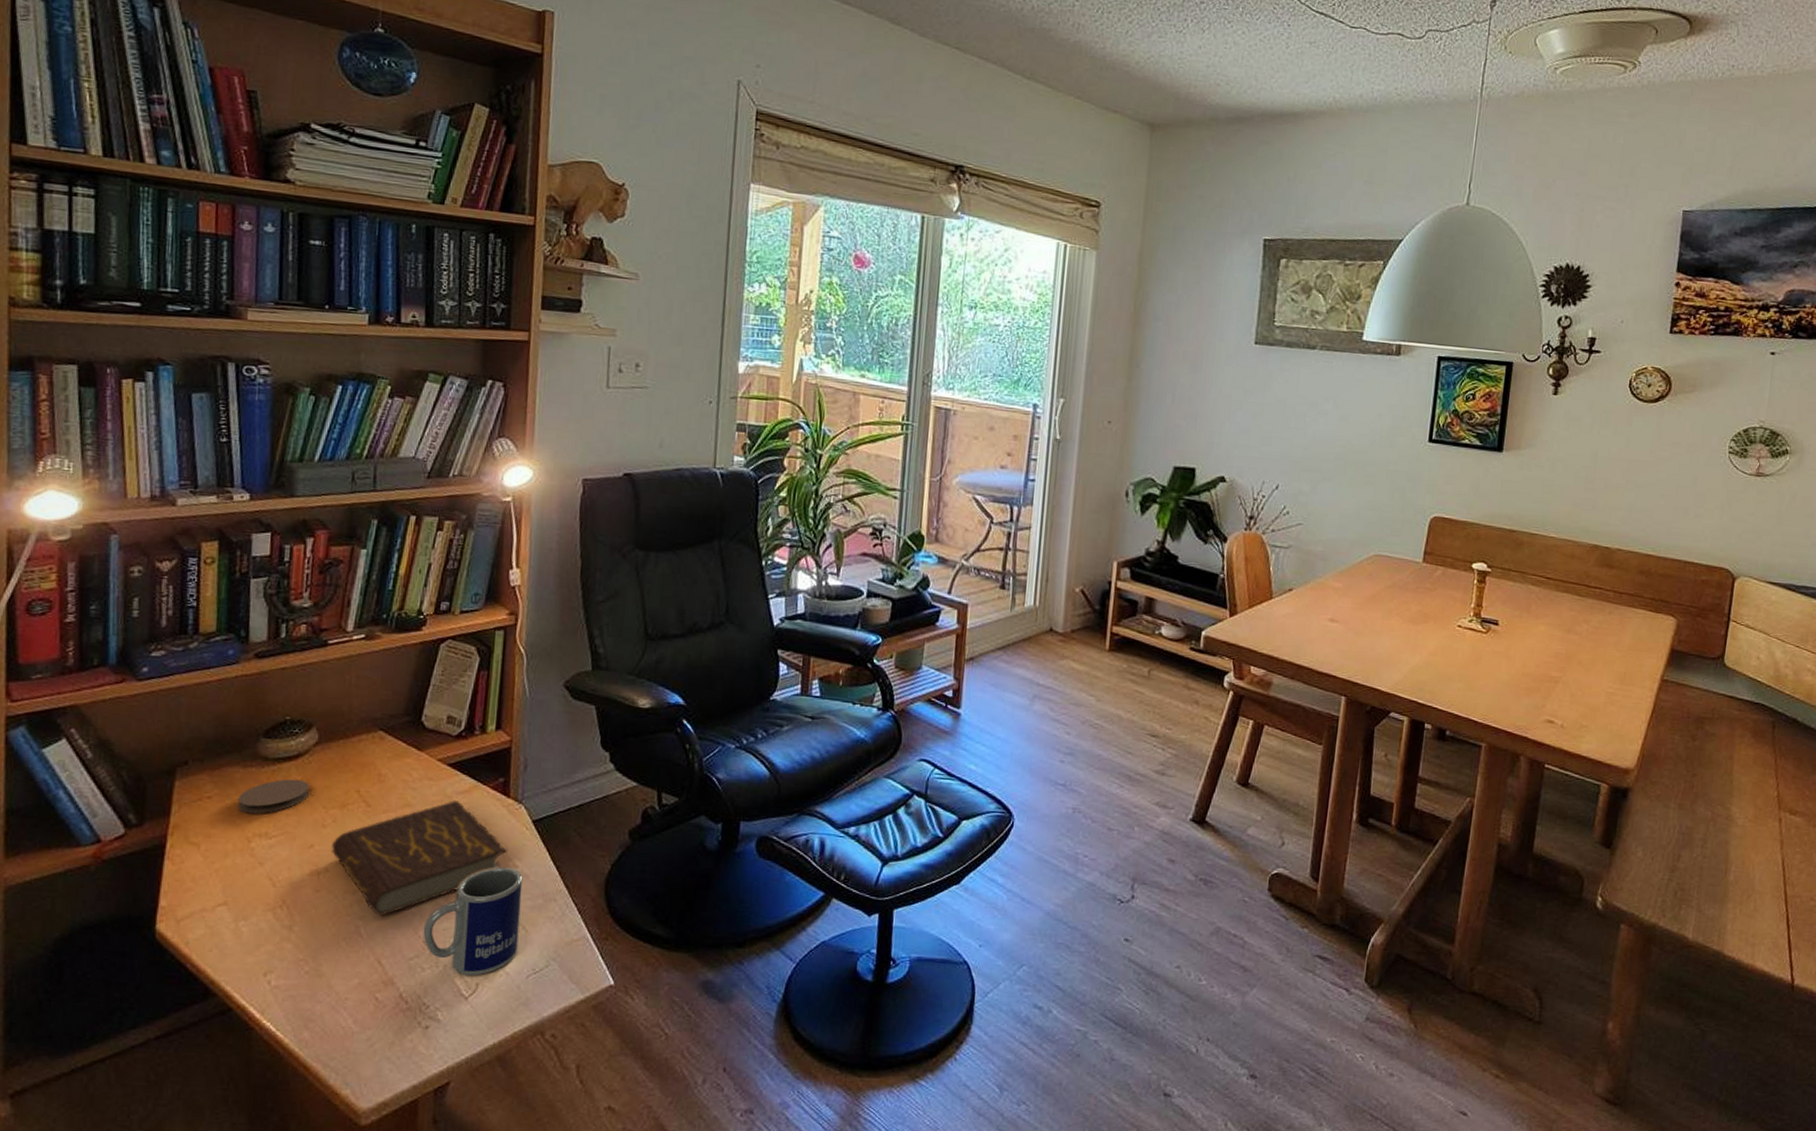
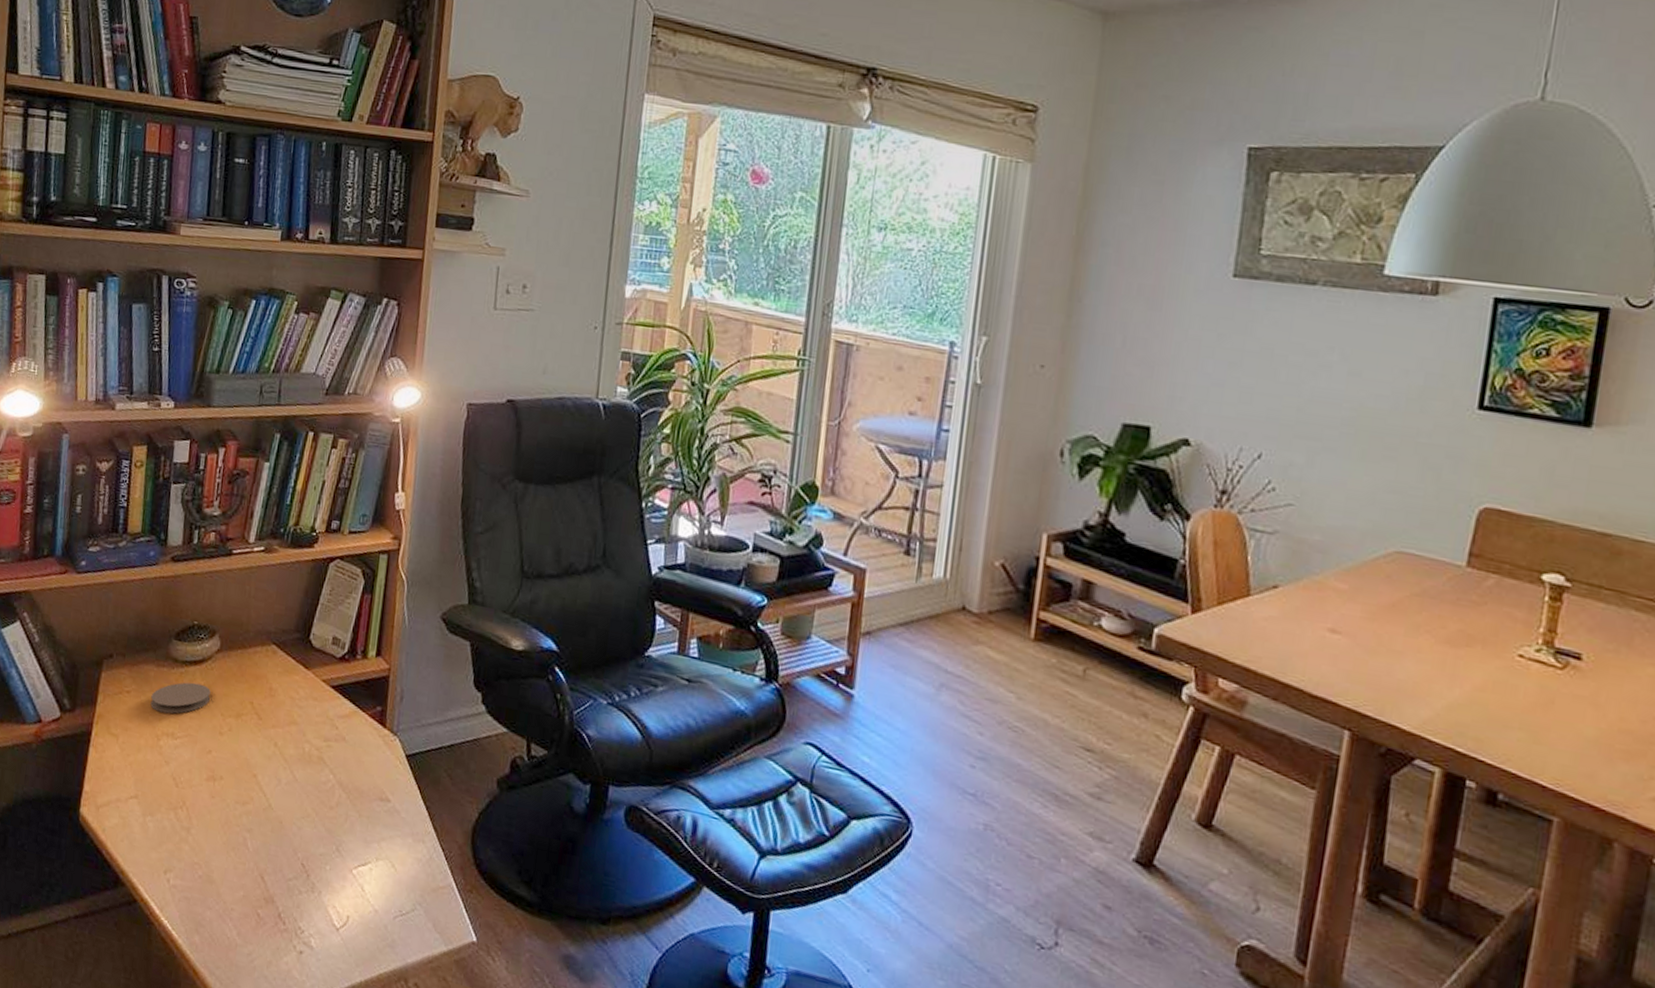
book: present [331,800,508,916] -> none [226,724,382,832]
mug: present [423,867,523,976] -> none [301,798,395,909]

